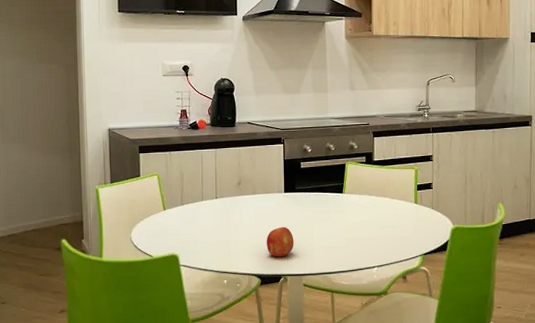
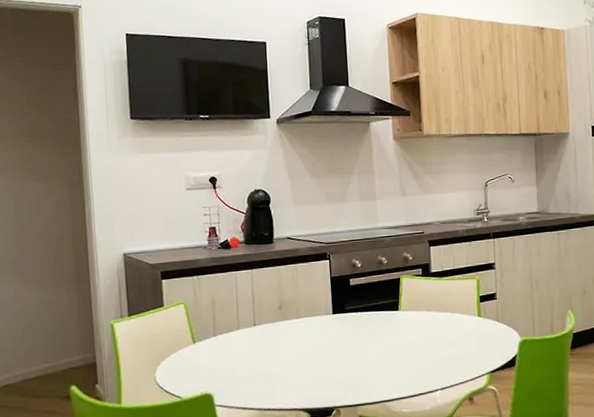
fruit: present [266,227,294,257] -> none [314,353,347,388]

